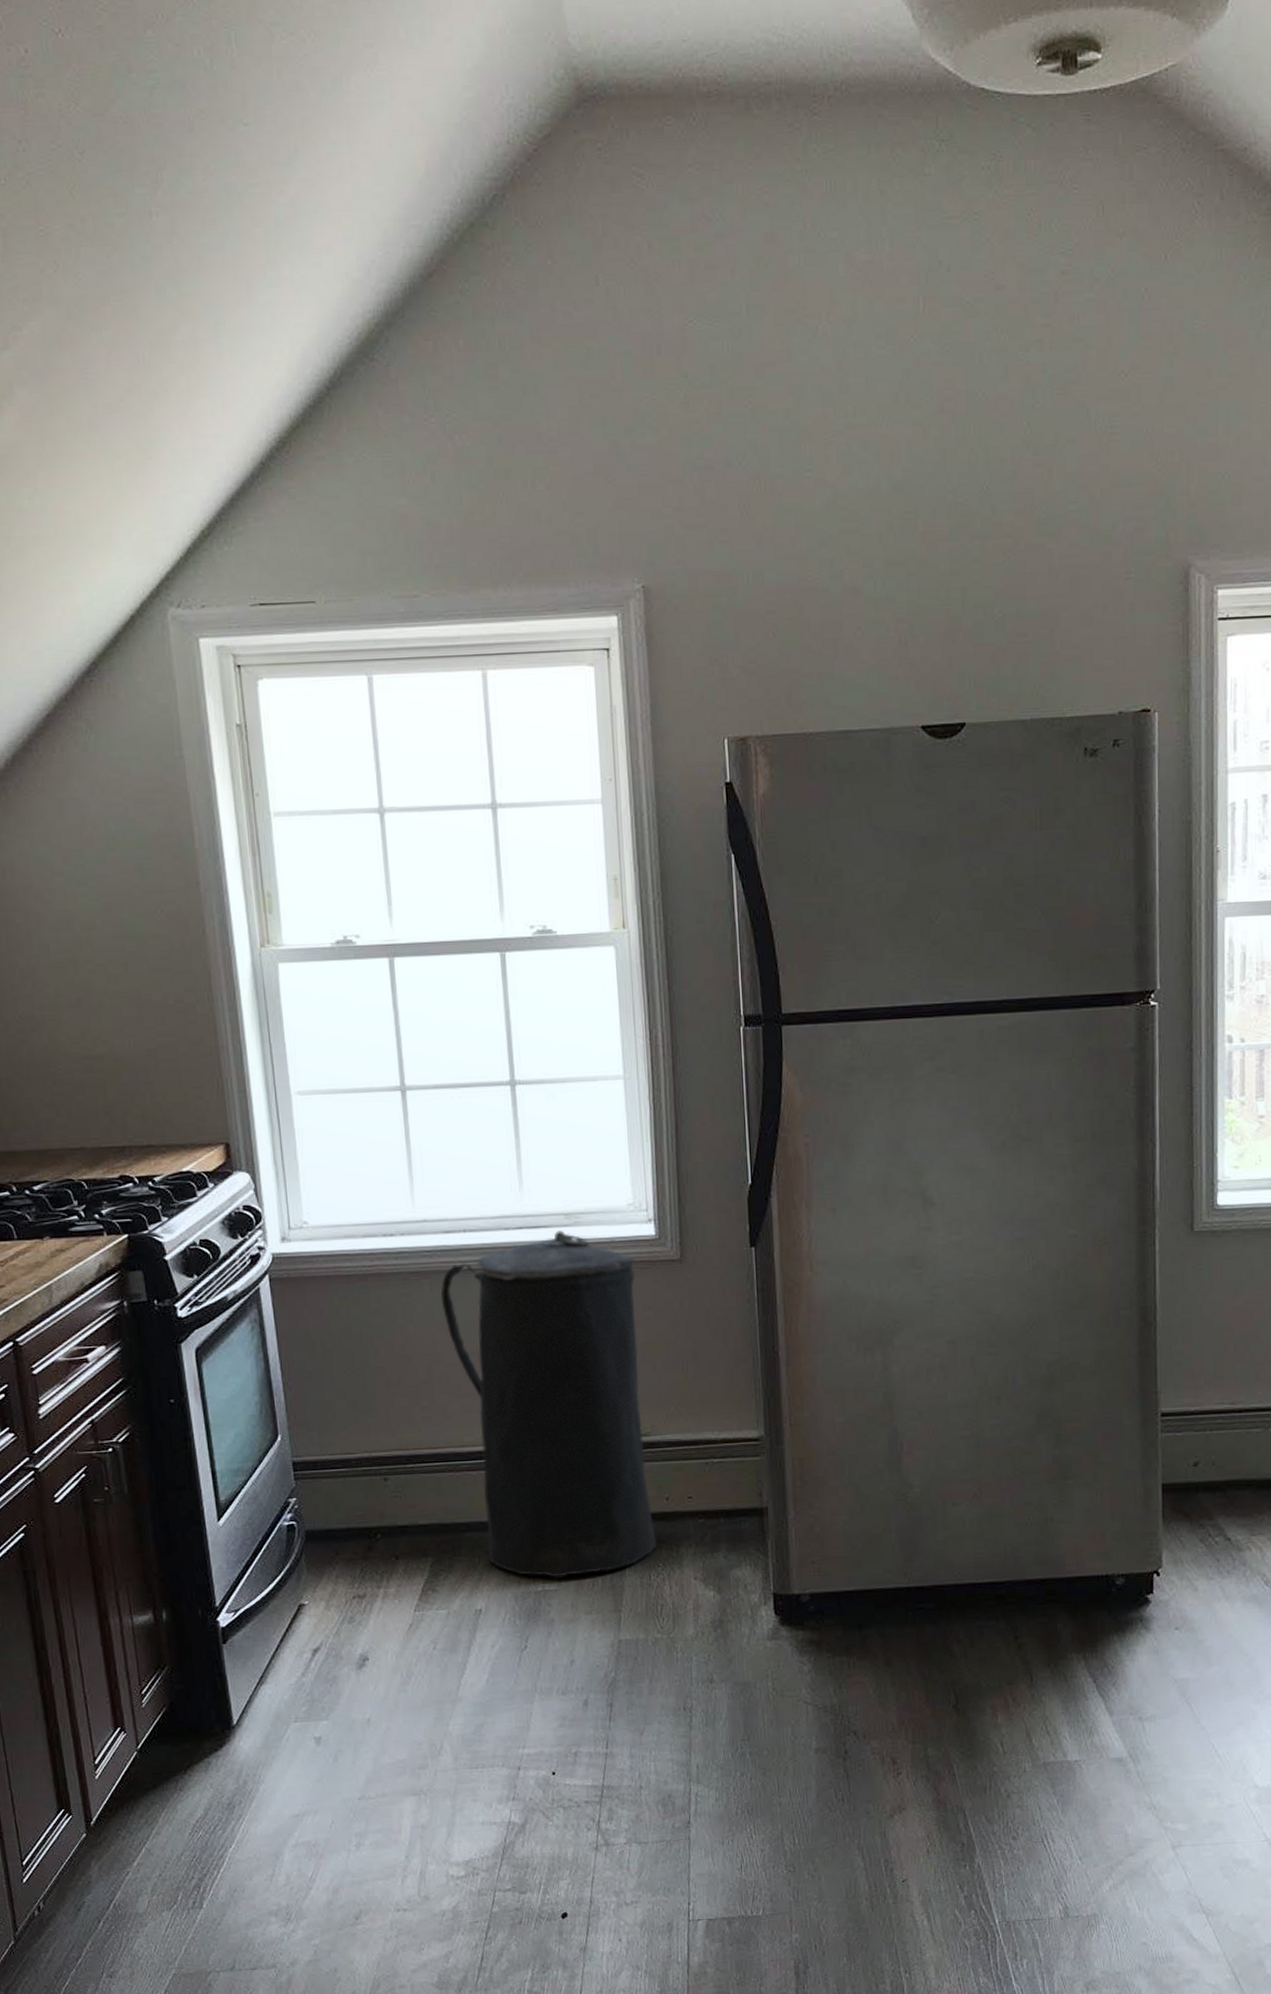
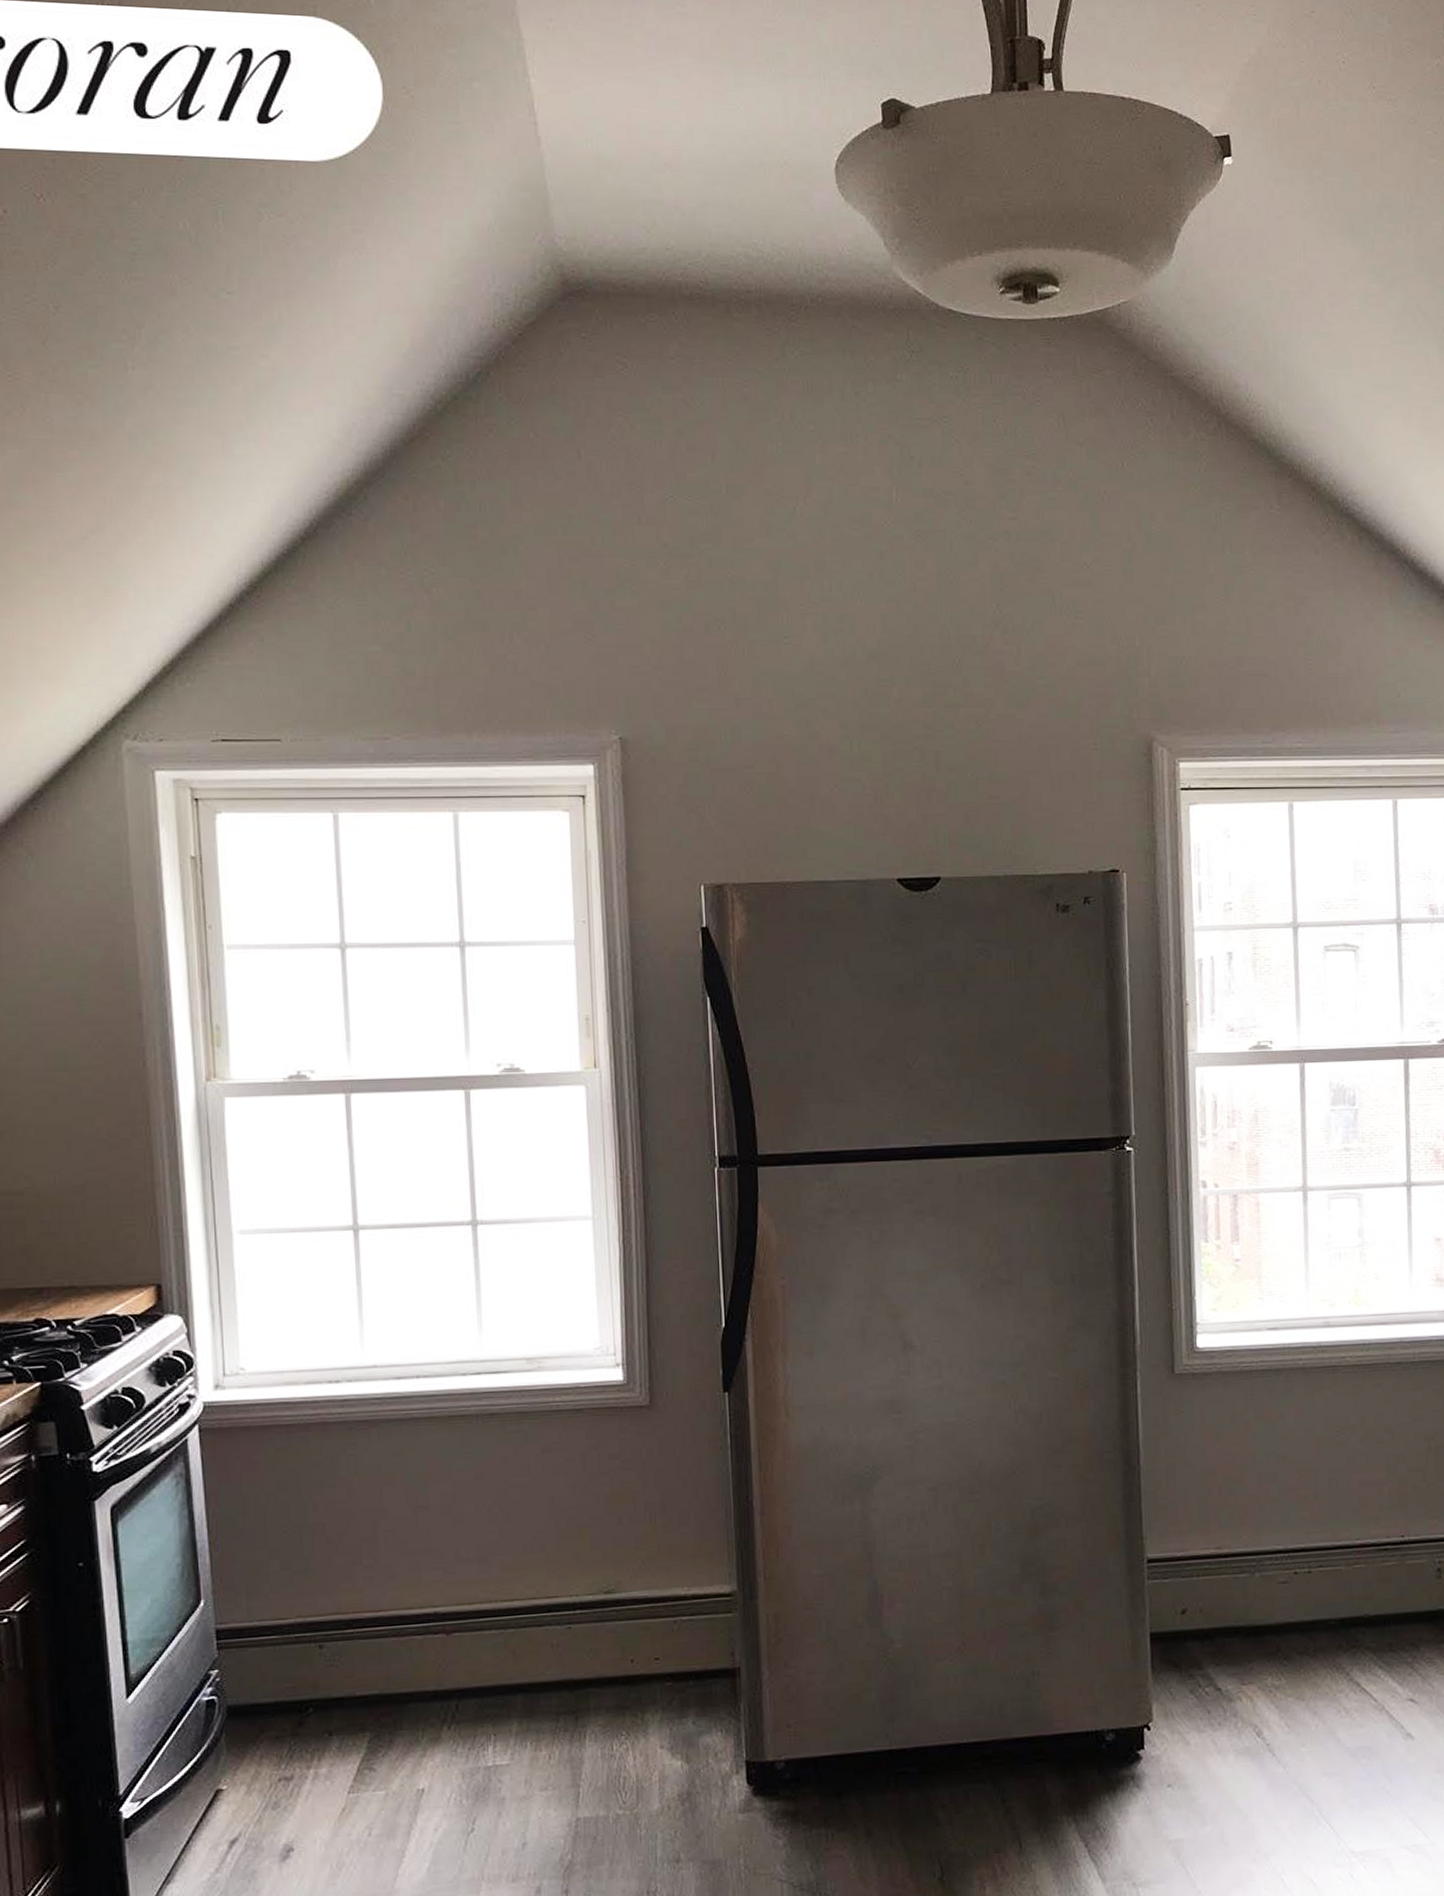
trash can: present [440,1230,657,1578] -> none [389,1376,620,1751]

